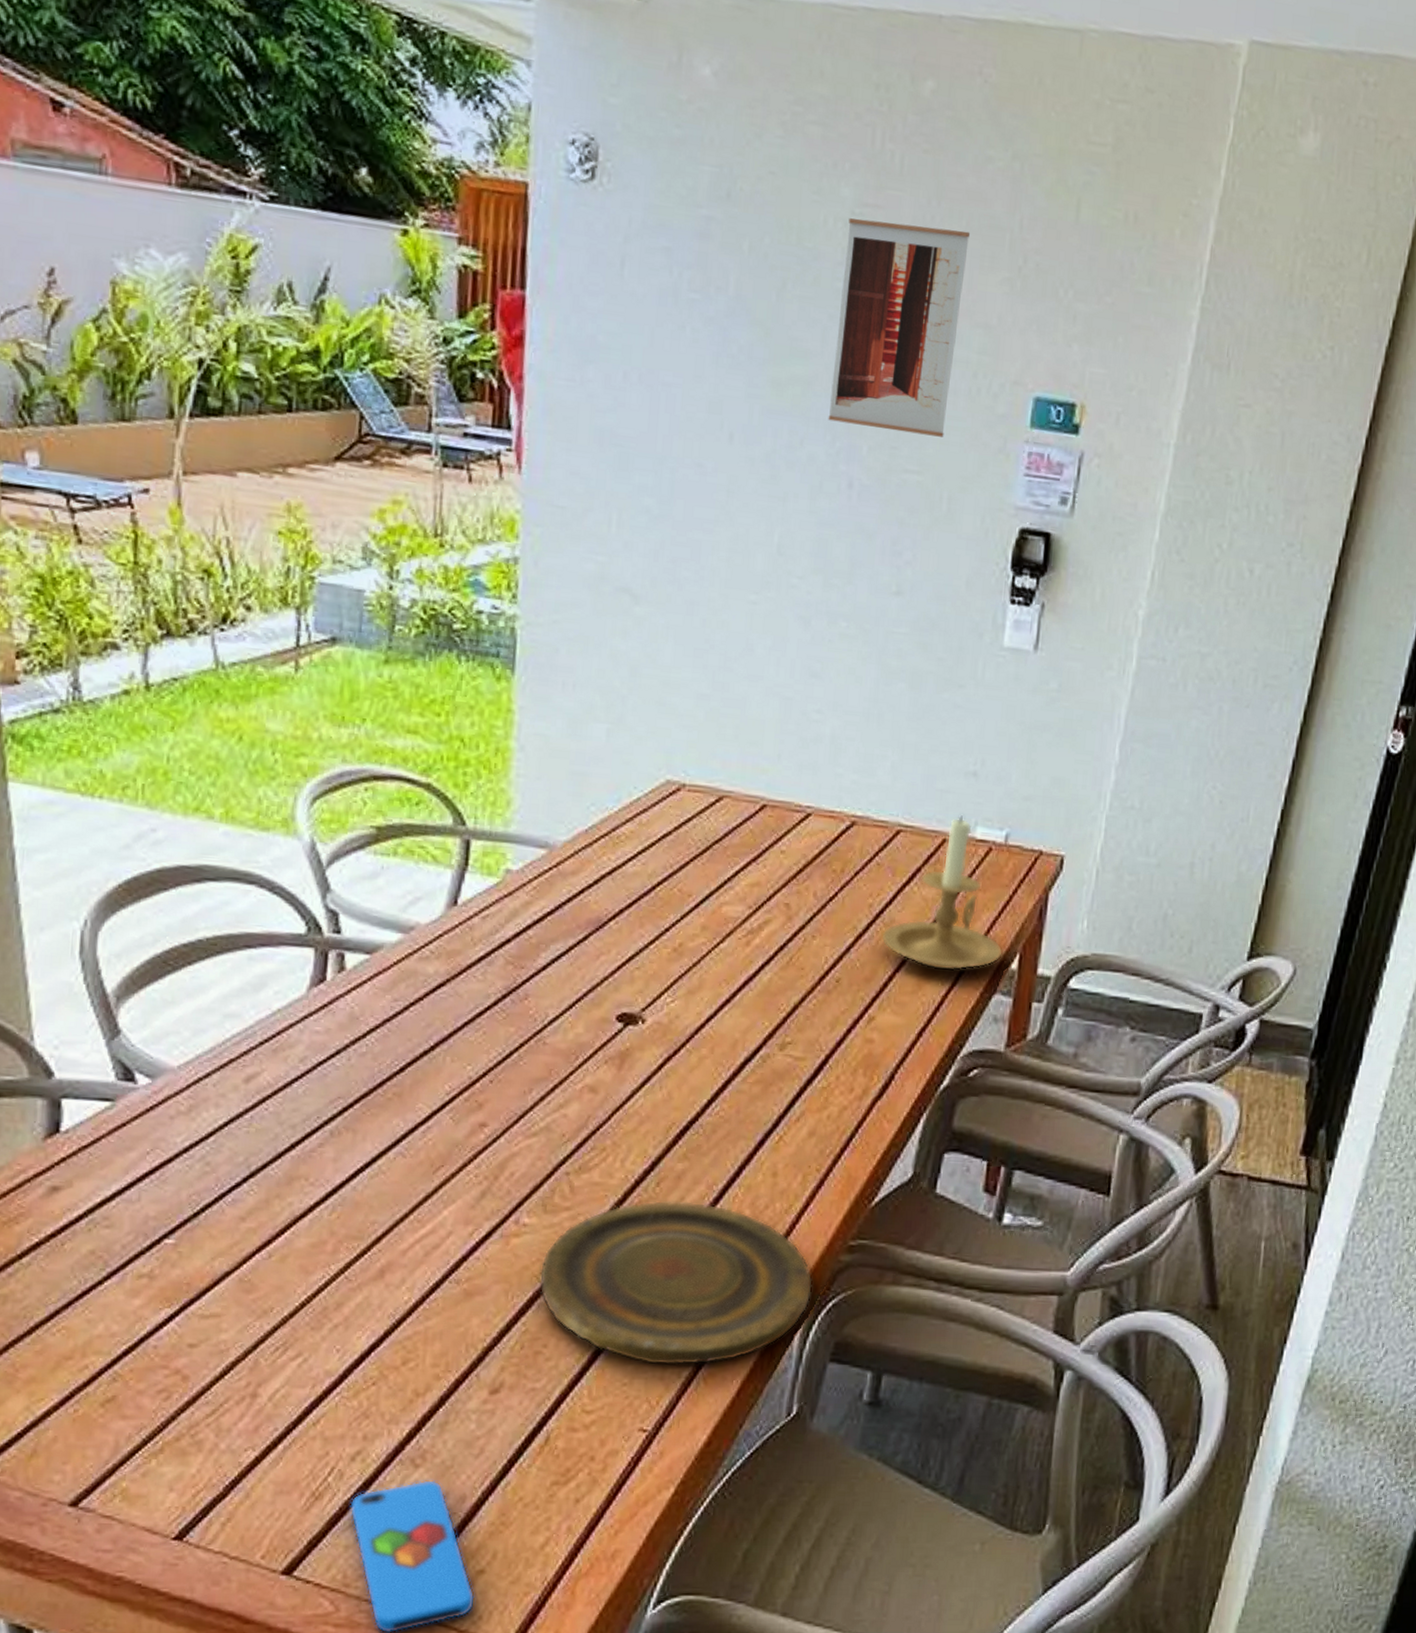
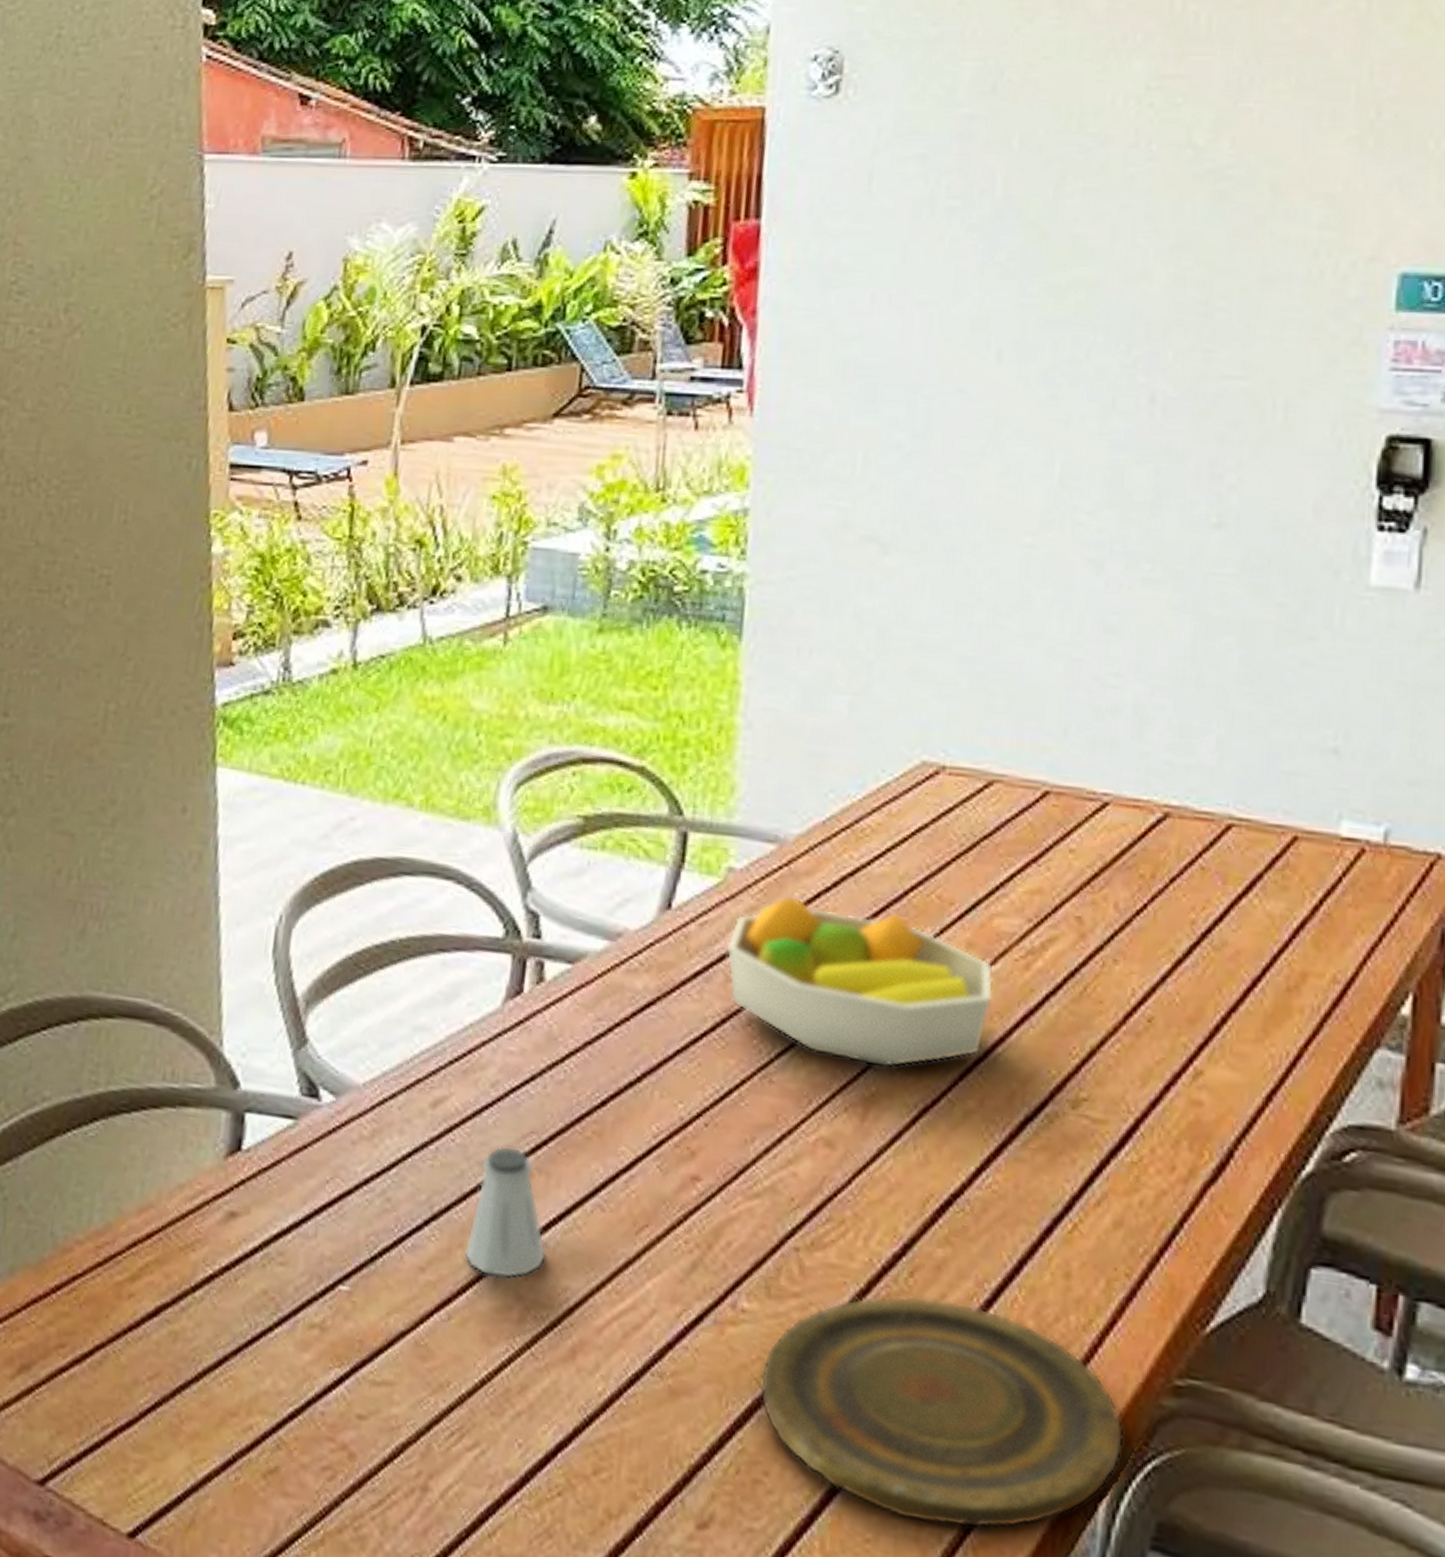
saltshaker: none [281,1110,355,1220] -> present [464,1145,546,1279]
fruit bowl: none [505,891,722,1028] -> present [726,895,994,1068]
wall art: present [828,218,971,437] -> none [1121,89,1303,333]
candle holder: present [881,815,1003,971] -> none [1209,805,1387,1014]

